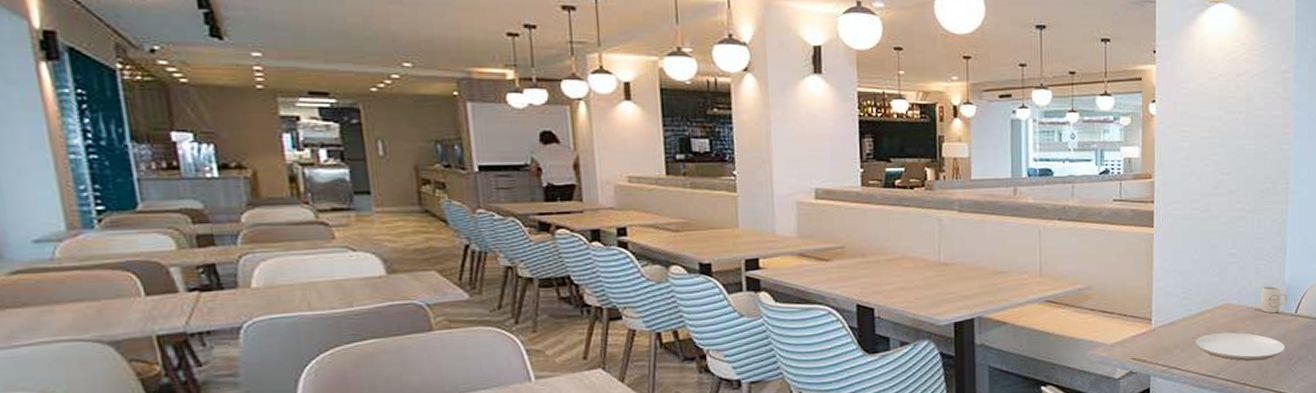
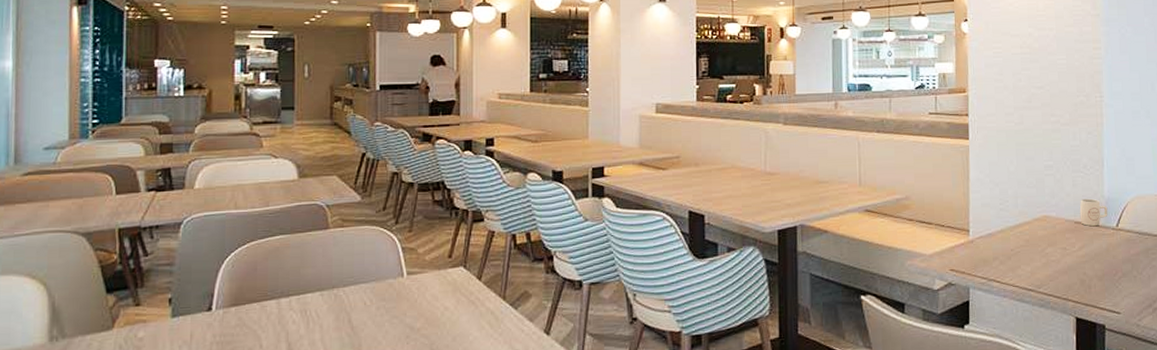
plate: present [1196,332,1286,361] -> none [1014,245,1108,276]

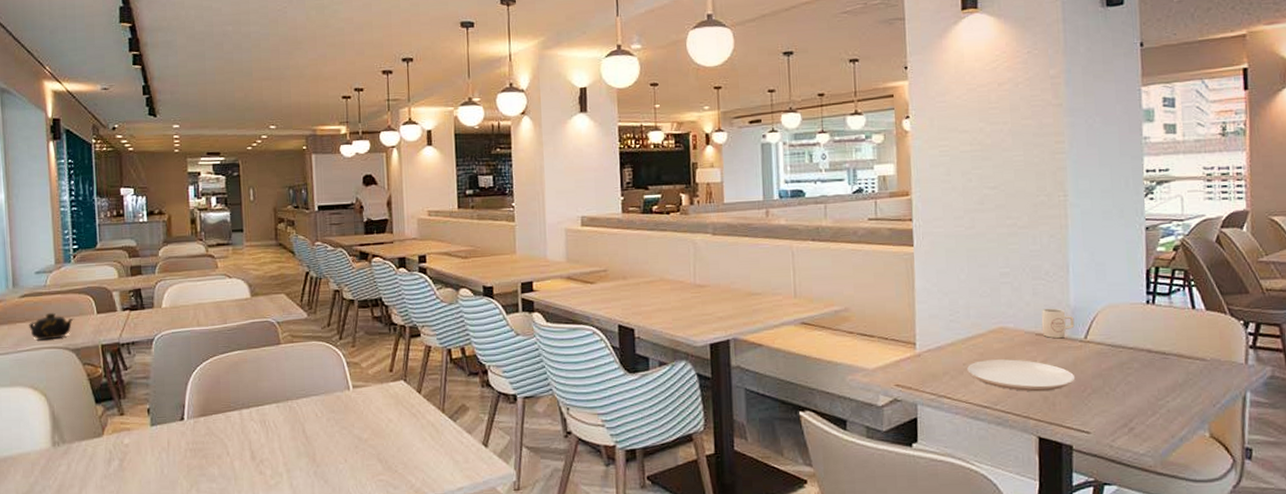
teapot: none [31,192,89,222] -> present [29,312,75,339]
plate: none [1014,245,1108,276] -> present [967,359,1076,392]

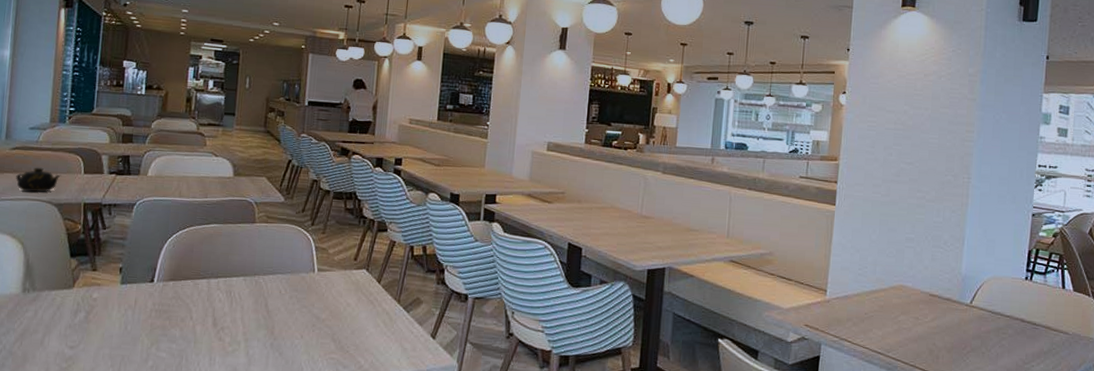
plate: present [967,359,1076,392] -> none [868,312,959,346]
mug: present [1041,308,1075,339] -> none [935,273,964,301]

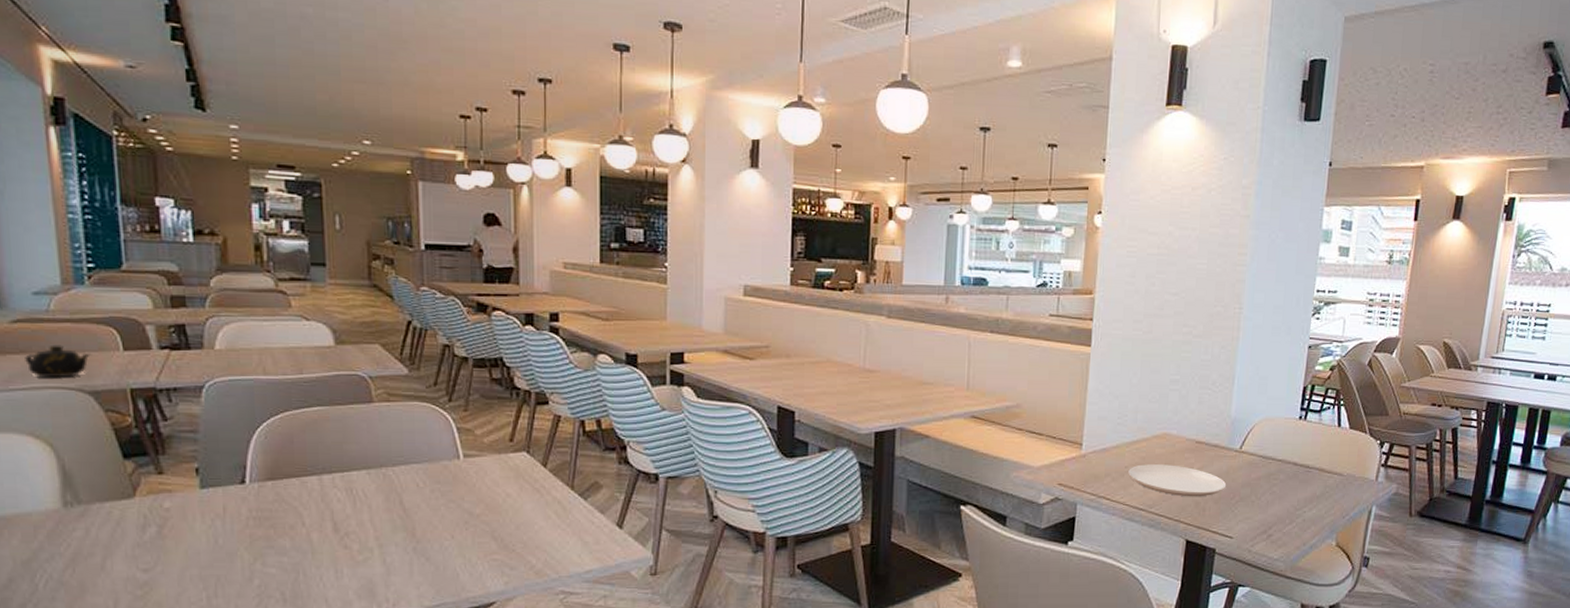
plate: none [868,312,959,346] -> present [1128,464,1227,497]

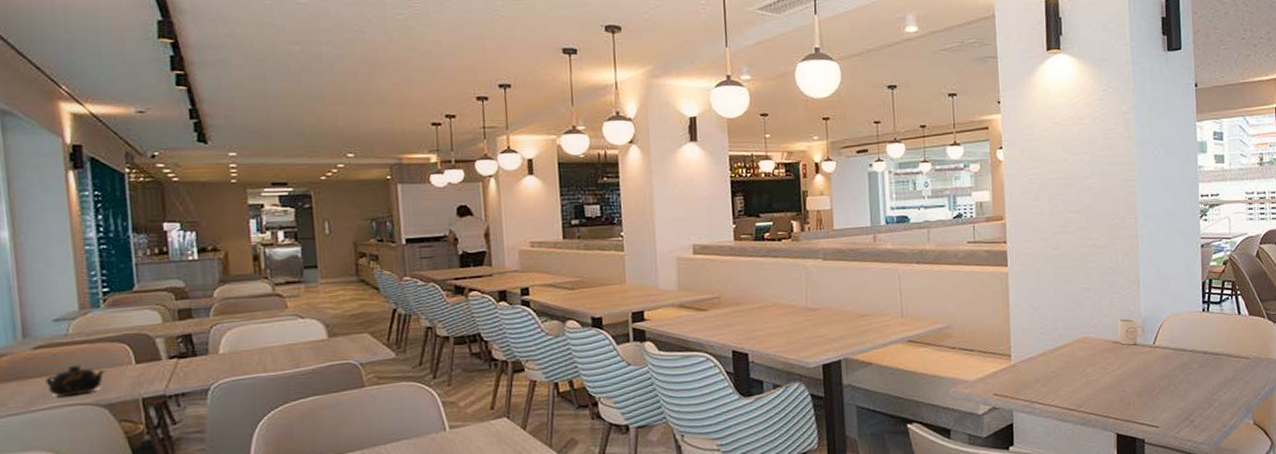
plate: present [1128,464,1227,497] -> none [1056,365,1146,394]
mug: none [1202,417,1233,448] -> present [1117,318,1145,346]

